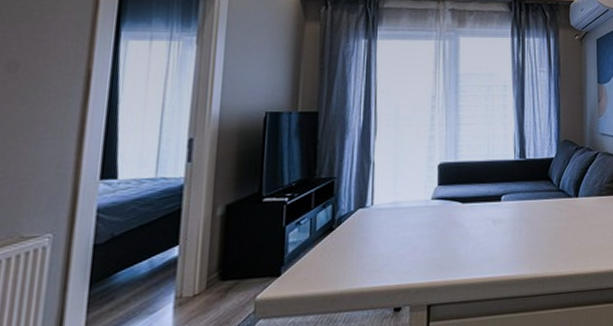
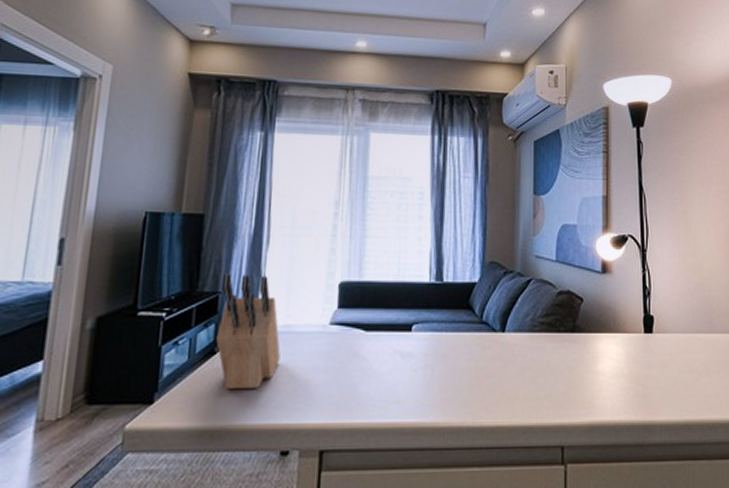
knife block: none [334,161,390,260] -> present [216,273,281,390]

